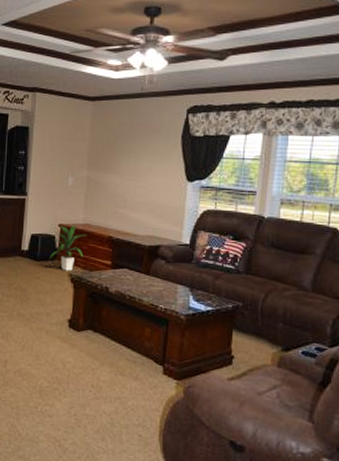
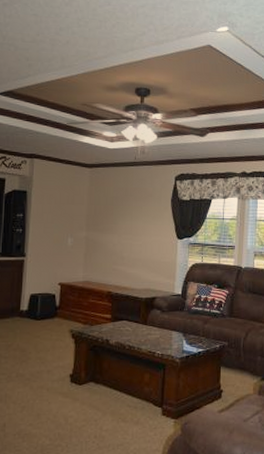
indoor plant: present [49,224,87,271] -> none [50,282,87,328]

